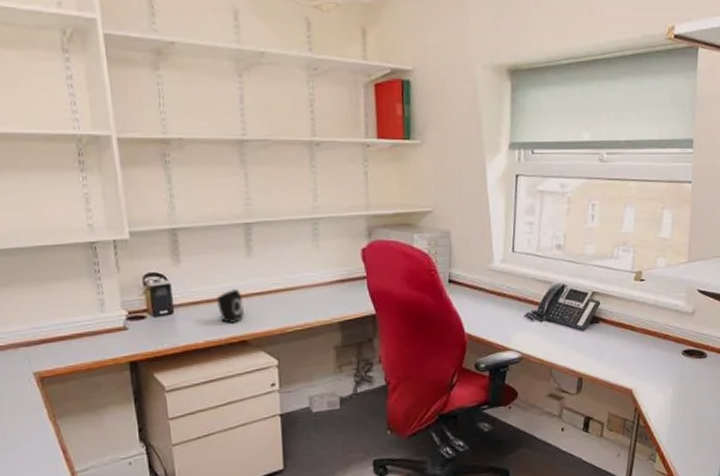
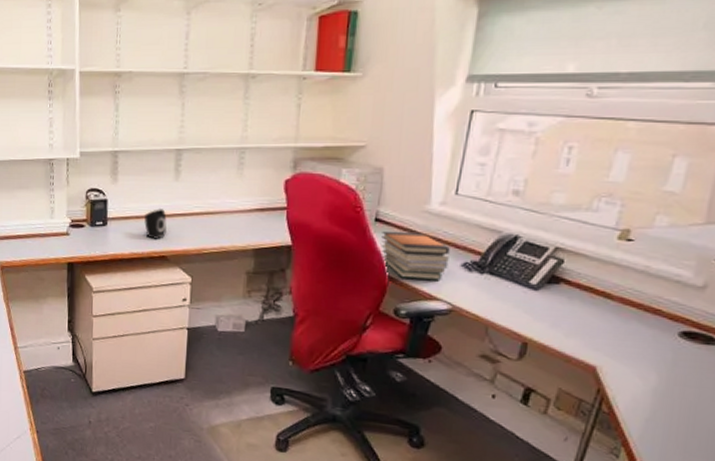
book stack: none [456,289,514,334] -> present [381,230,450,280]

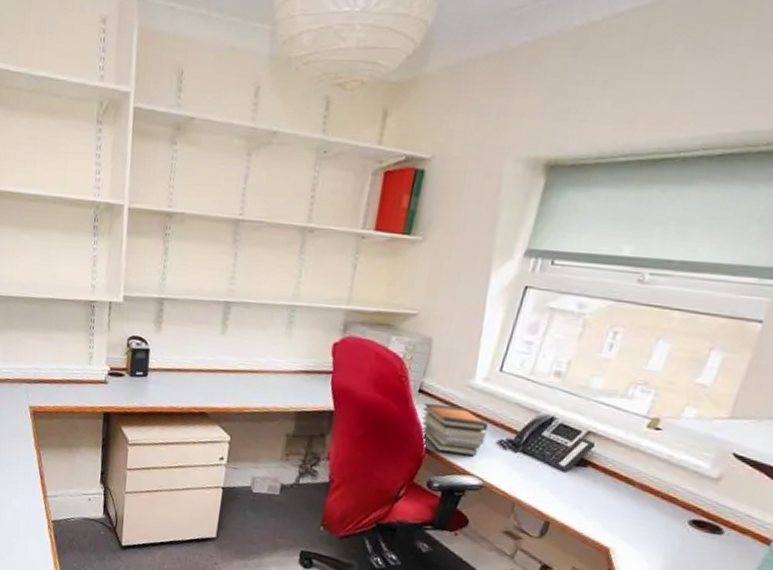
speaker: present [144,209,167,239] -> none [186,363,210,395]

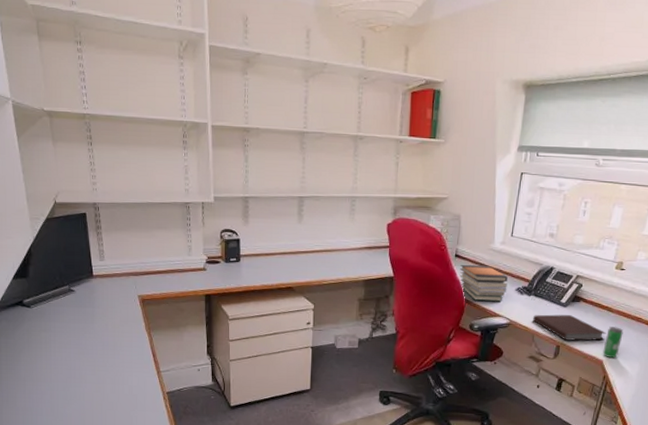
notebook: none [515,478,621,522] -> present [533,314,607,341]
beverage can: none [611,505,647,548] -> present [603,327,624,359]

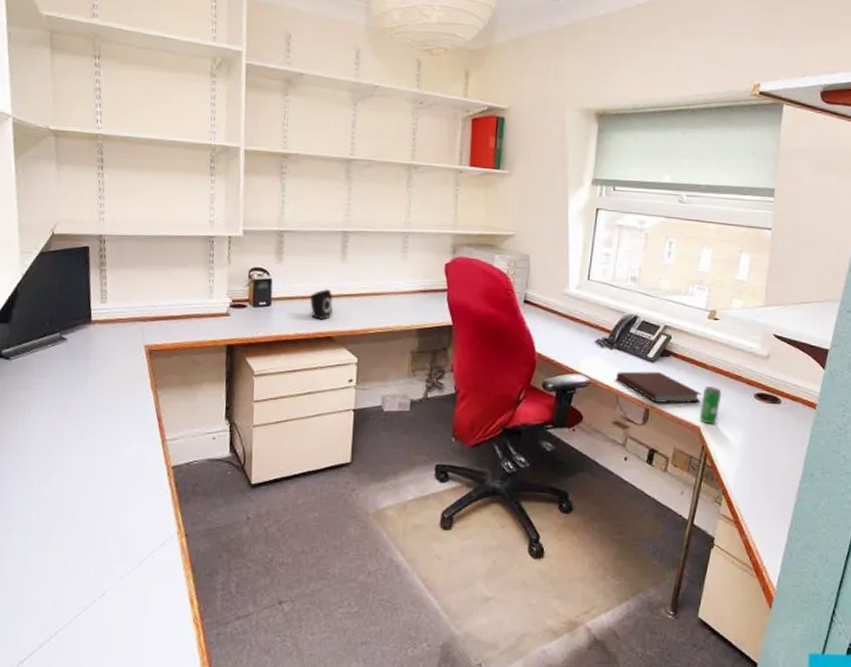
speaker: none [273,247,292,273] -> present [310,289,333,320]
book stack: present [460,264,508,301] -> none [530,311,586,356]

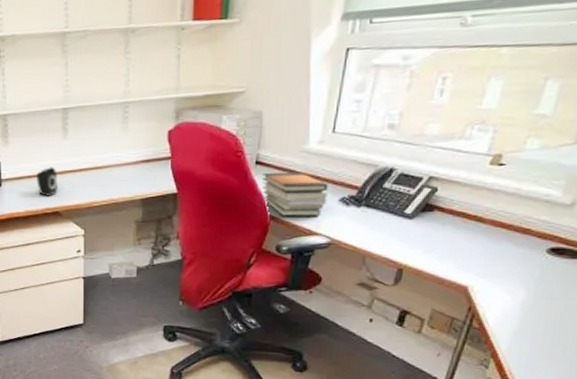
book stack: none [530,311,586,356] -> present [262,171,328,216]
notebook: present [616,371,702,403] -> none [363,229,474,262]
beverage can: present [699,386,722,425] -> none [467,242,501,284]

